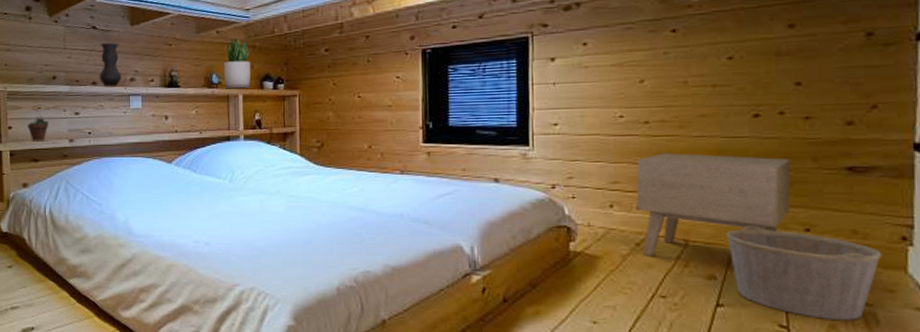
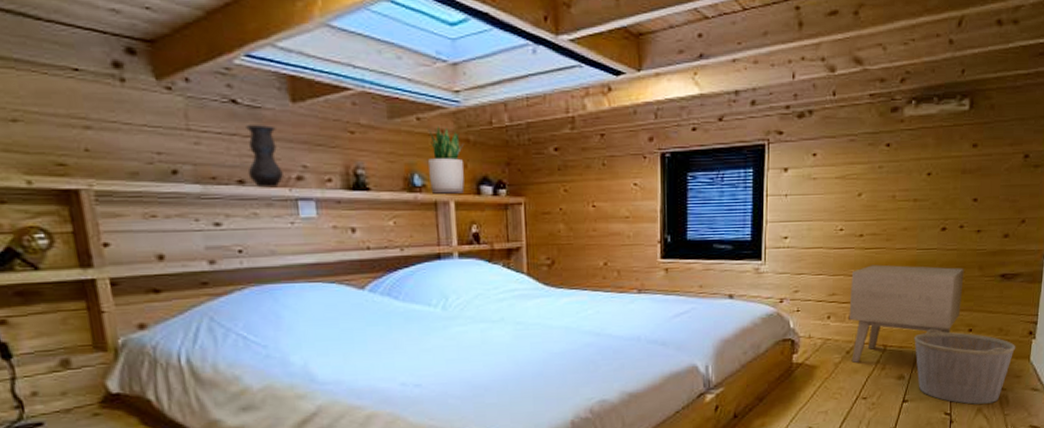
succulent plant: present [27,109,49,142] -> none [136,218,173,265]

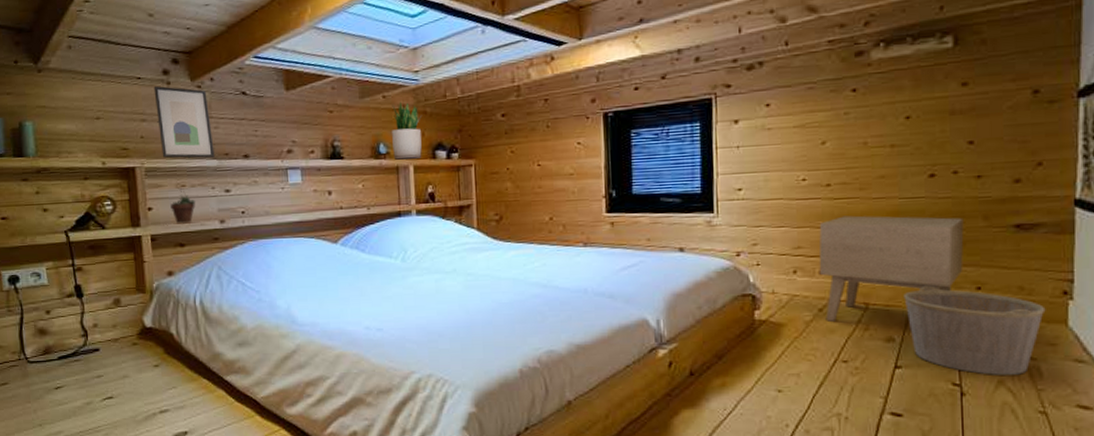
picture frame: none [99,82,197,183] -> present [153,85,215,159]
succulent plant: none [136,218,173,265] -> present [170,187,195,224]
vase: present [246,125,283,188] -> none [251,110,277,161]

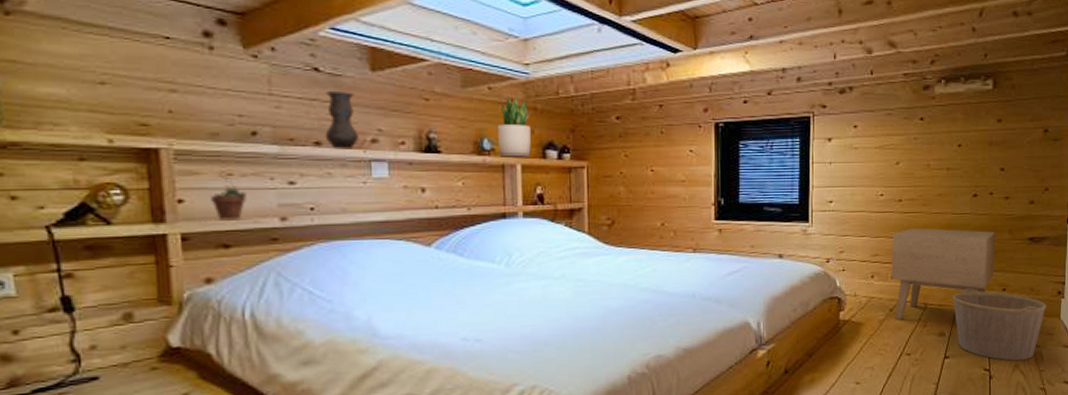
picture frame: present [153,85,215,159] -> none [189,49,275,144]
vase: none [251,110,277,161] -> present [324,91,359,150]

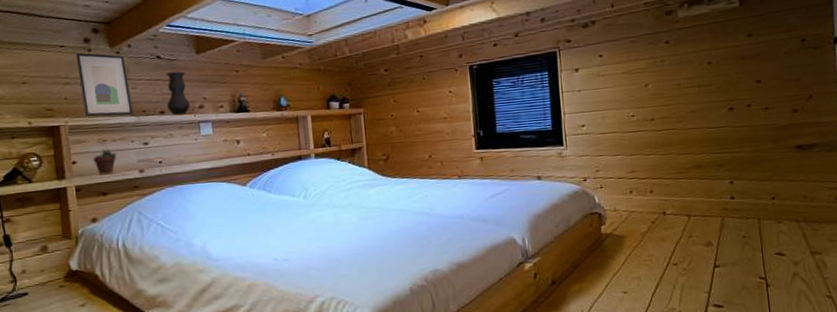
picture frame: none [189,49,275,144] -> present [76,52,133,117]
planter: present [498,95,531,159] -> none [290,61,318,112]
nightstand: present [891,227,996,330] -> none [647,142,760,239]
basket: present [952,288,1047,361] -> none [716,198,825,269]

